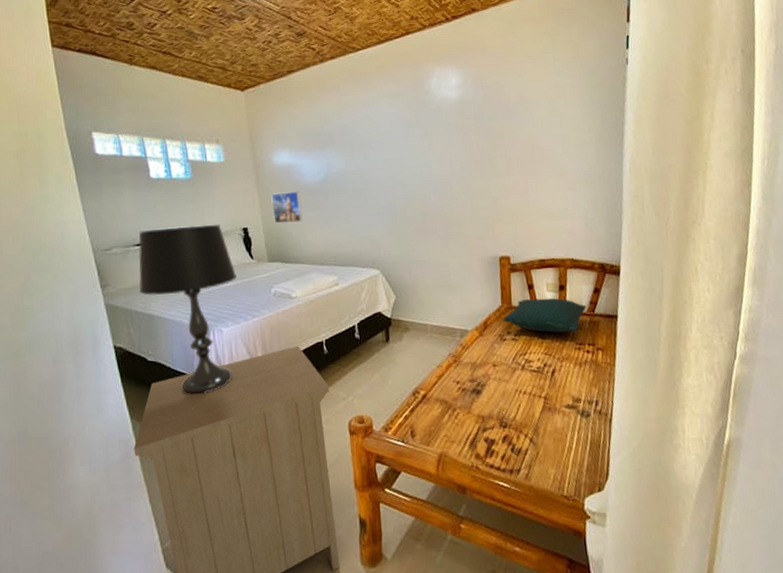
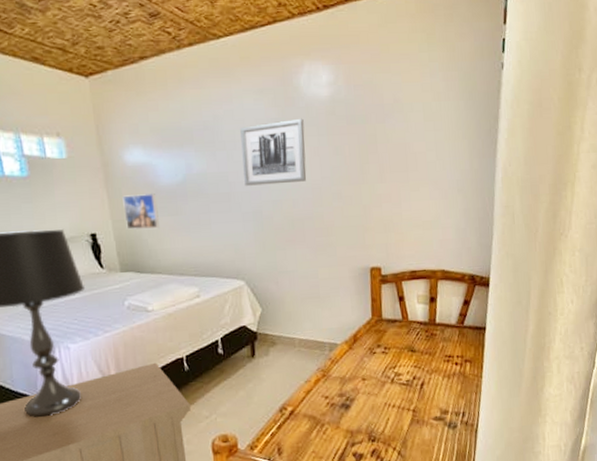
wall art: none [376,118,437,182] -> present [240,118,307,186]
pillow: present [503,298,586,333] -> none [373,310,456,345]

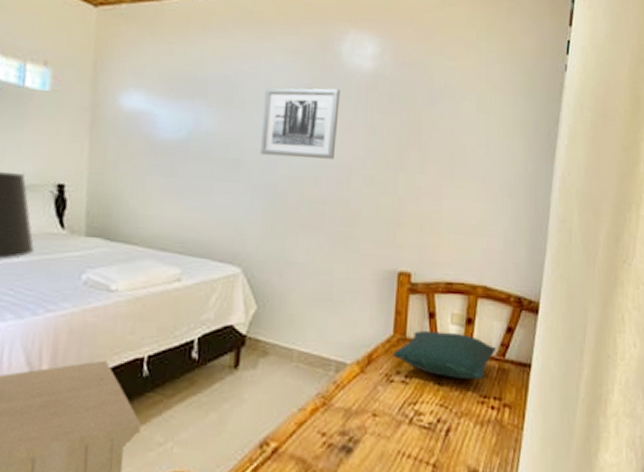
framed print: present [122,192,160,230] -> none [105,144,150,190]
pillow: none [373,310,456,345] -> present [392,331,495,380]

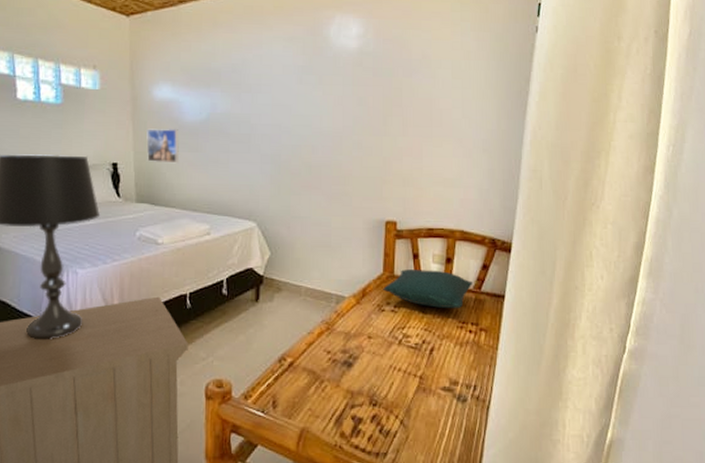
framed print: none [105,144,150,190] -> present [146,128,180,164]
wall art: present [260,87,340,159] -> none [266,67,330,130]

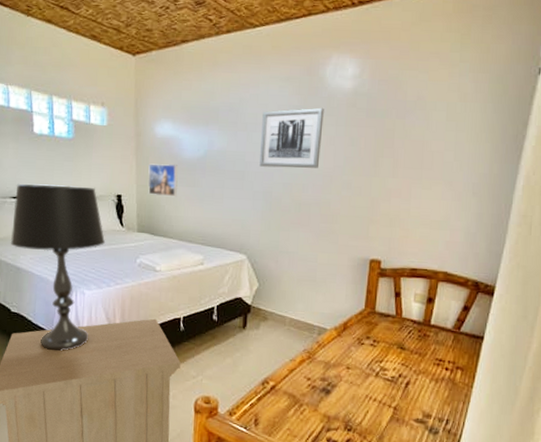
wall art: none [266,67,330,130] -> present [259,107,324,168]
pillow: present [383,269,472,309] -> none [364,306,452,347]

